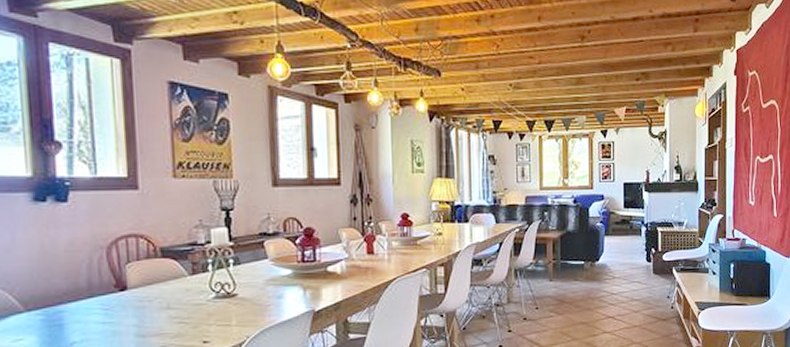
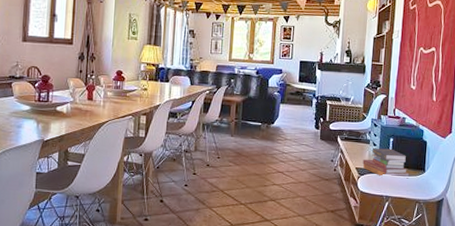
books: none [702,276,753,310] -> present [363,148,409,179]

